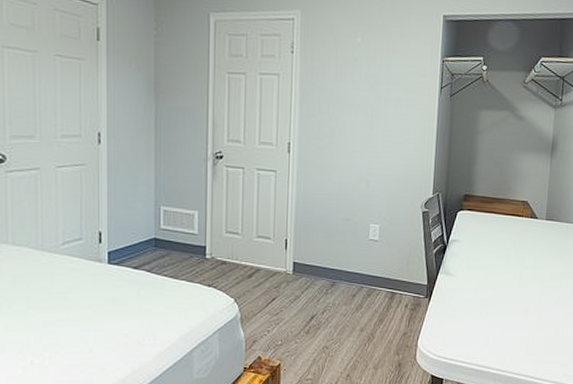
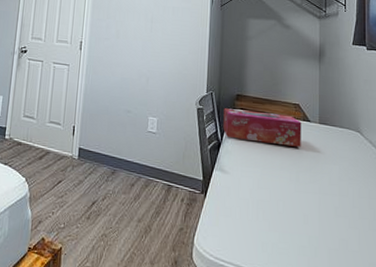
tissue box: none [449,210,529,245] -> present [223,108,302,147]

